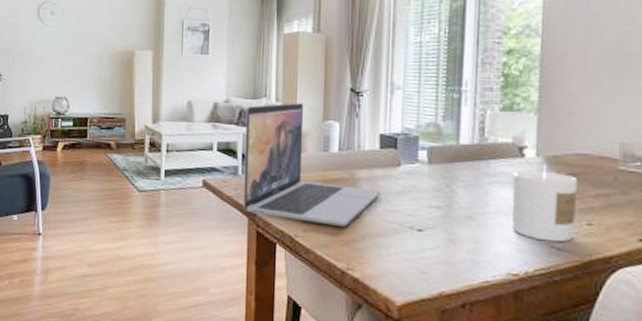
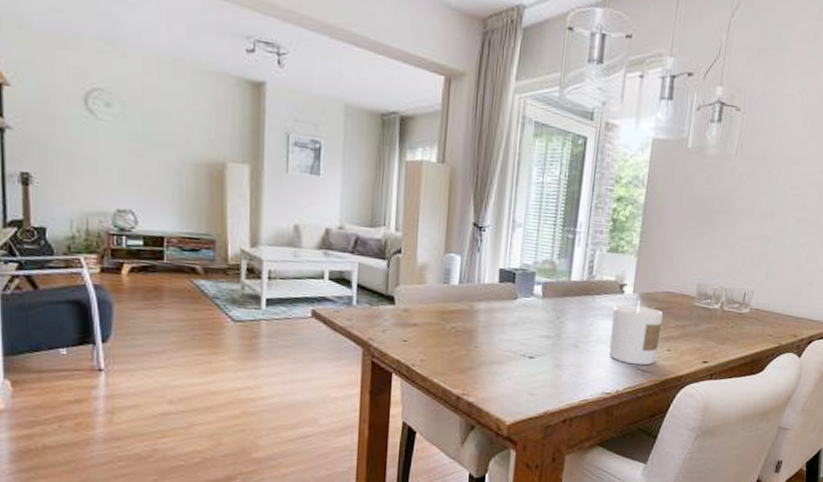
laptop: present [243,103,381,227] -> none [357,233,498,355]

